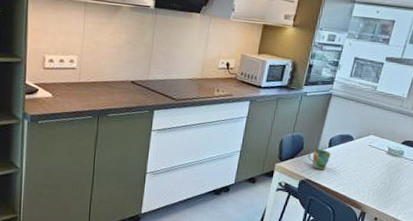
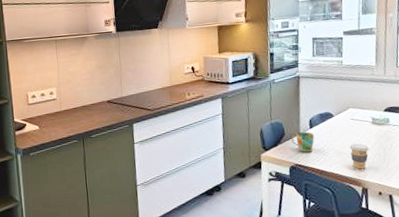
coffee cup: none [358,169,378,194] -> present [349,143,369,169]

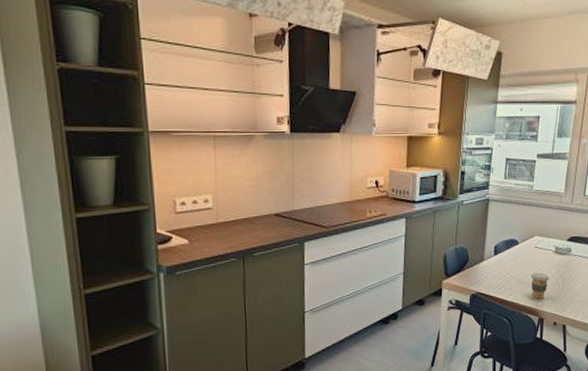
mug: present [291,131,315,153] -> none [475,258,498,280]

